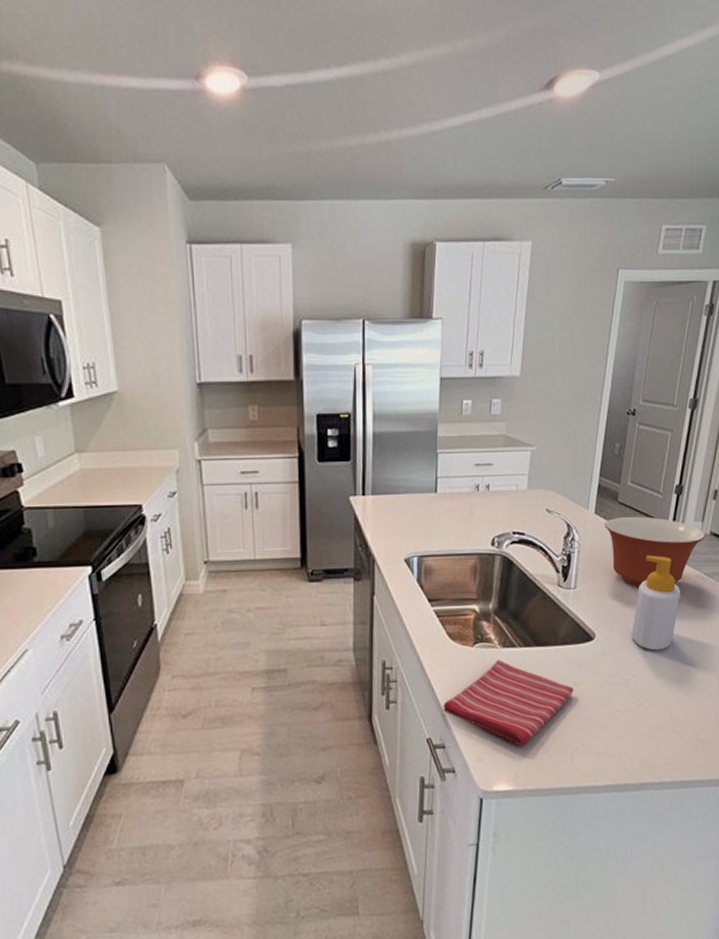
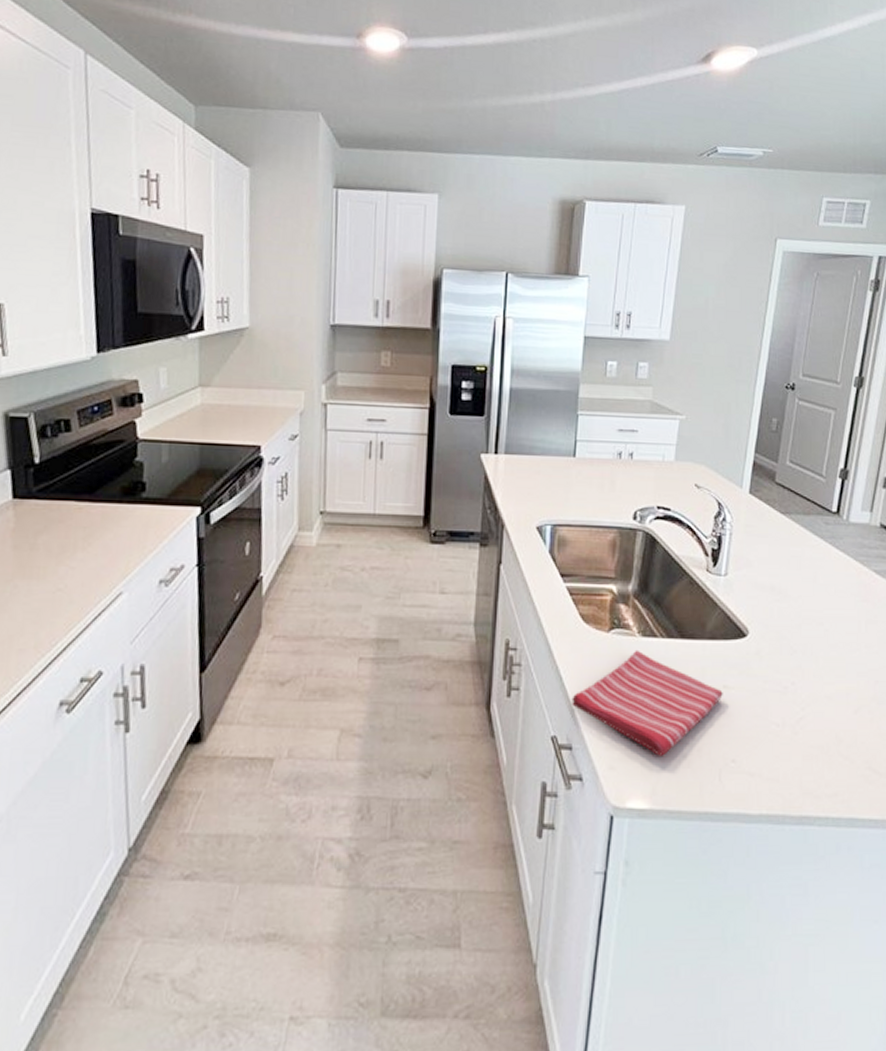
mixing bowl: present [605,516,706,587] -> none [760,499,875,580]
soap bottle: present [632,555,681,651] -> none [791,544,848,656]

